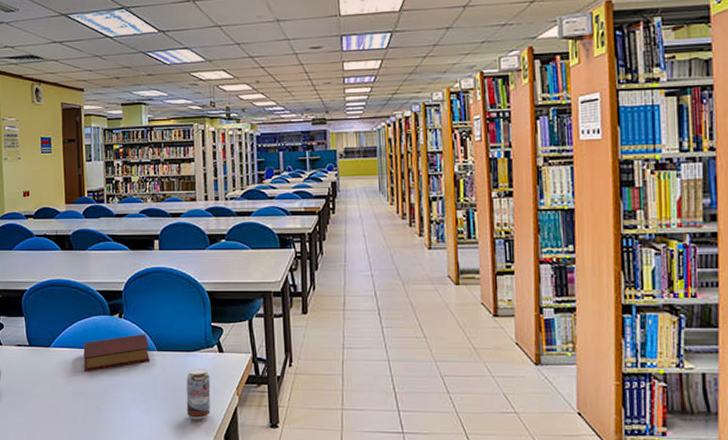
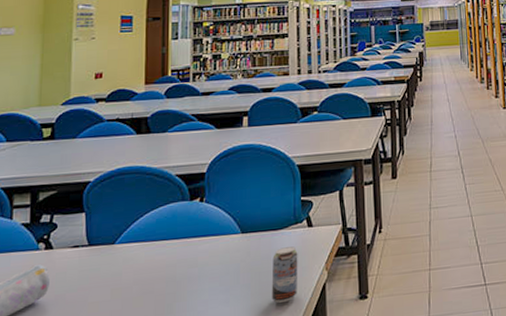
book: present [83,334,151,372] -> none [155,217,234,267]

